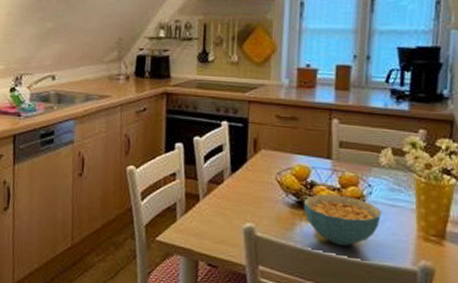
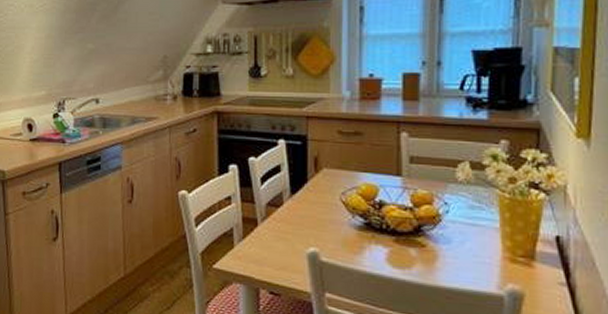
cereal bowl: present [303,194,381,246] -> none [371,214,460,270]

